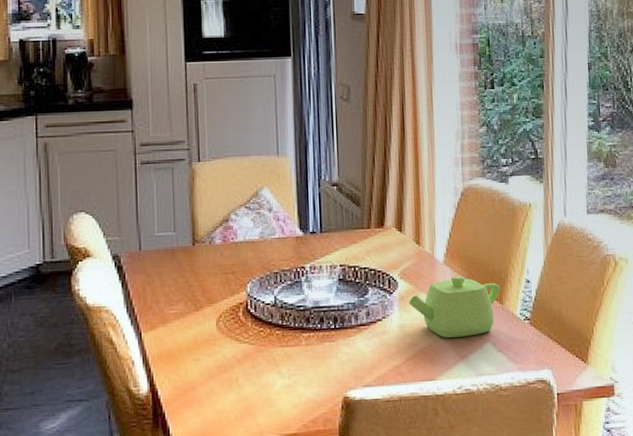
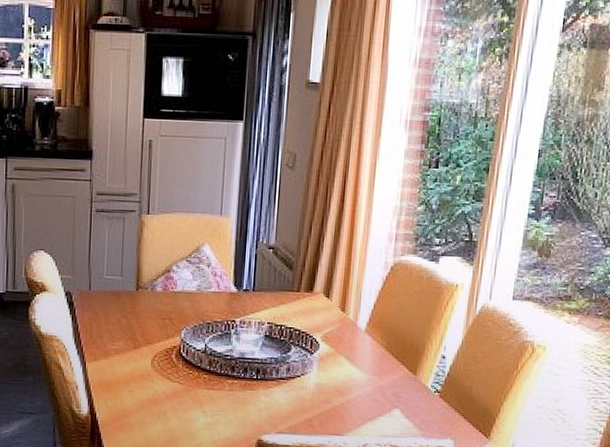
teapot: present [409,276,500,338] -> none [327,345,416,401]

